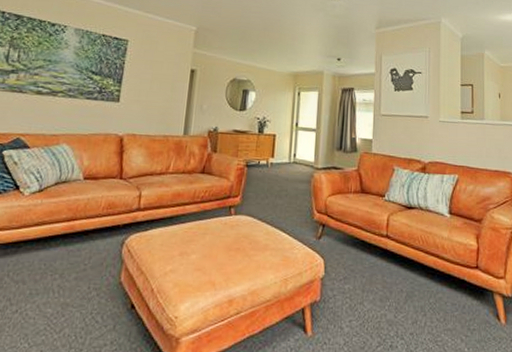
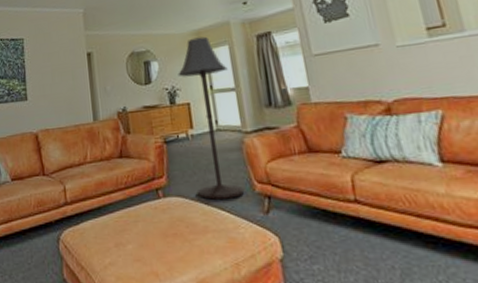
floor lamp: none [266,78,314,223] -> present [178,36,245,200]

